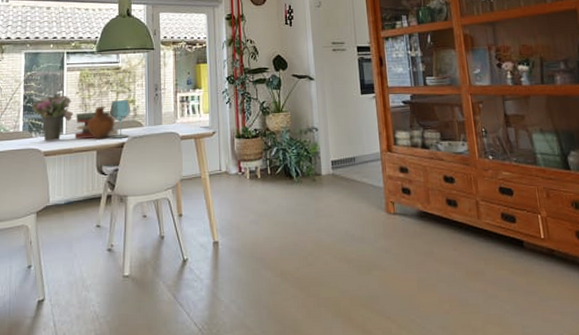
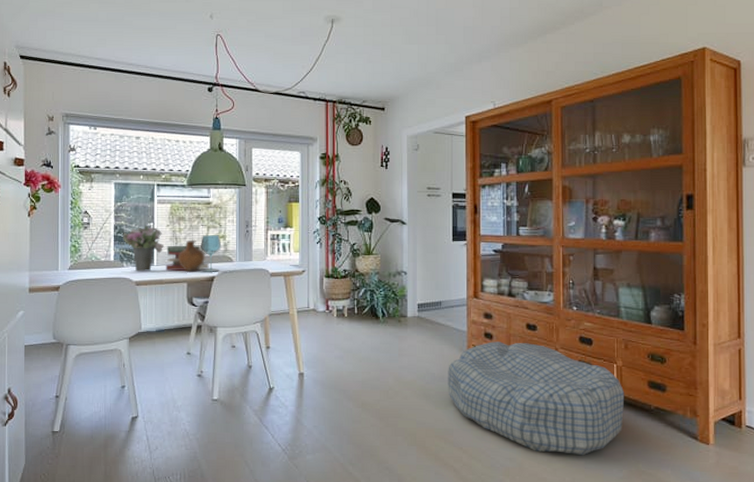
dog bed: none [367,197,557,320] -> present [448,341,625,456]

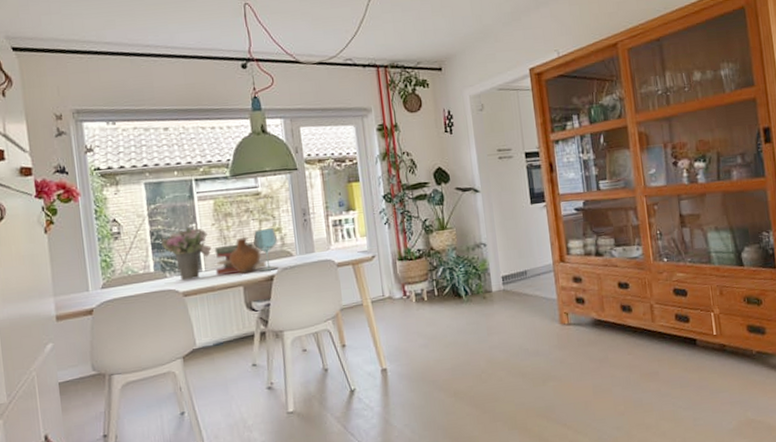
dog bed: present [448,341,625,456] -> none [541,302,727,416]

